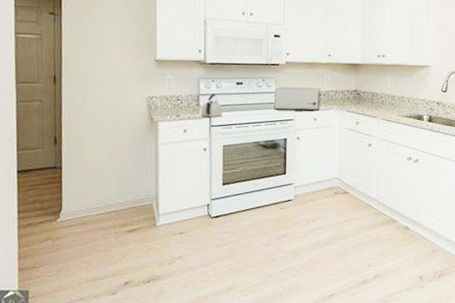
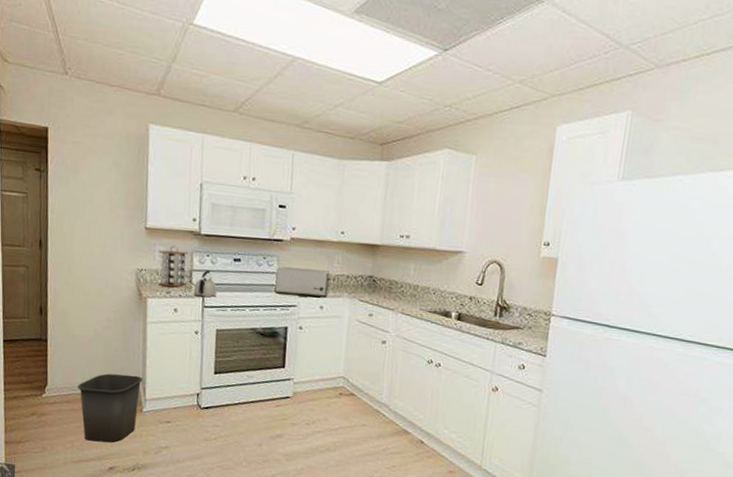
waste bin: none [92,193,155,259] -> present [78,373,142,443]
spice rack: none [168,74,196,111] -> present [158,245,189,288]

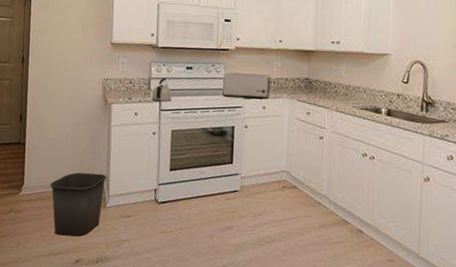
spice rack: present [158,245,189,288] -> none [121,57,148,94]

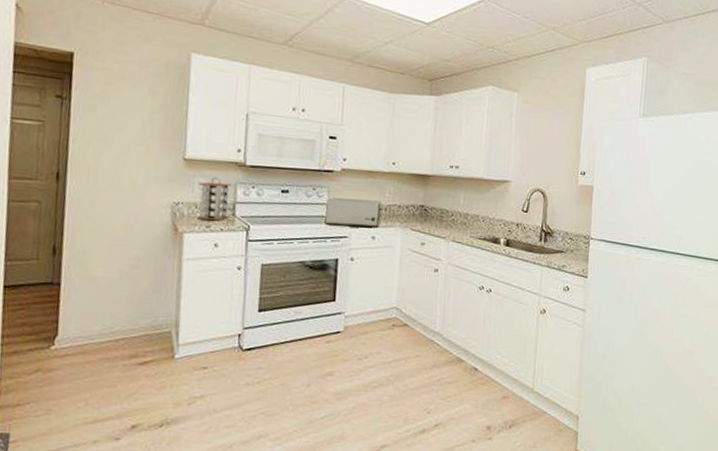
waste bin: present [50,172,107,237] -> none [96,317,175,397]
spice rack: none [121,57,148,94] -> present [196,177,232,221]
kettle: present [151,78,172,102] -> none [236,202,263,231]

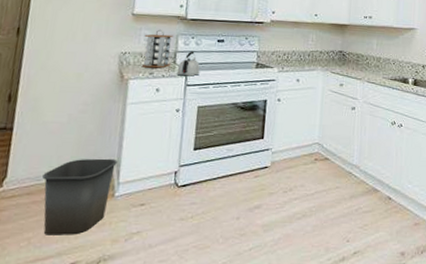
waste bin: none [96,317,175,397] -> present [42,158,117,235]
kettle: none [236,202,263,231] -> present [176,51,201,77]
toaster: present [325,197,383,229] -> none [255,45,307,72]

